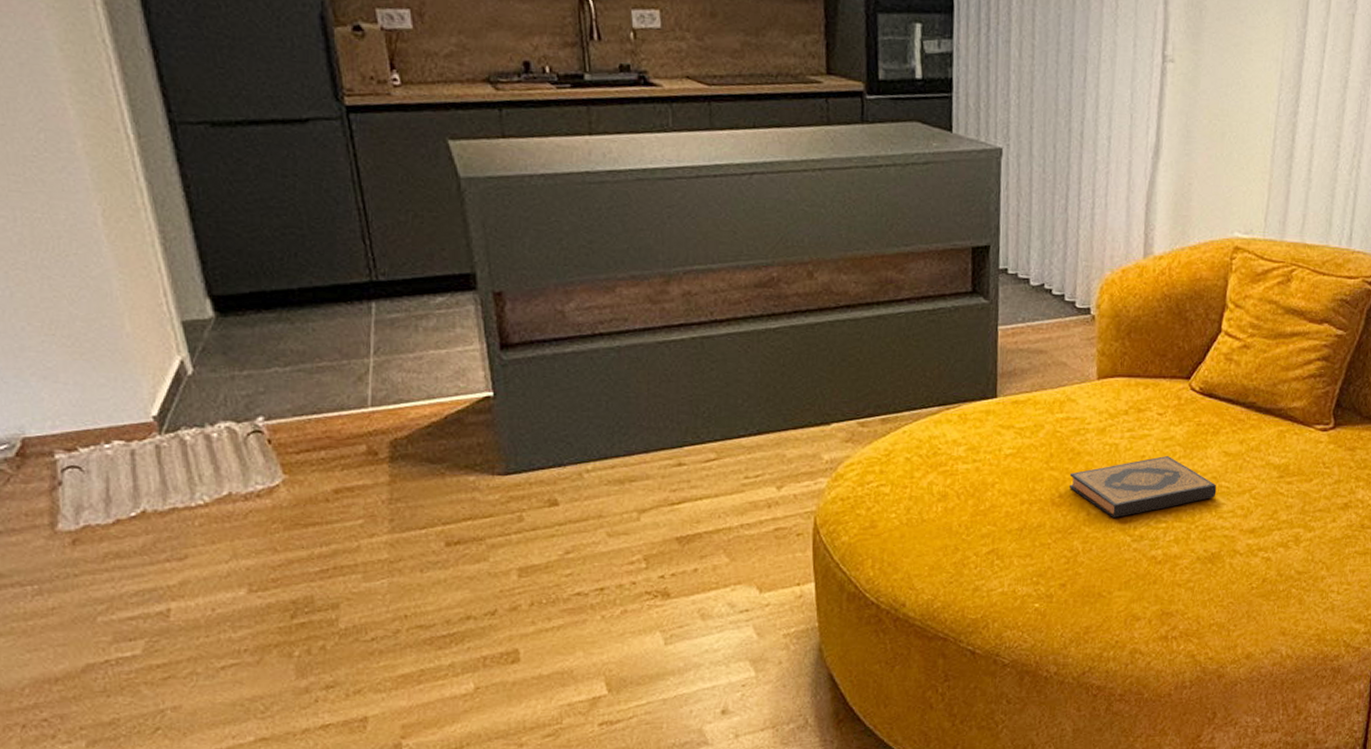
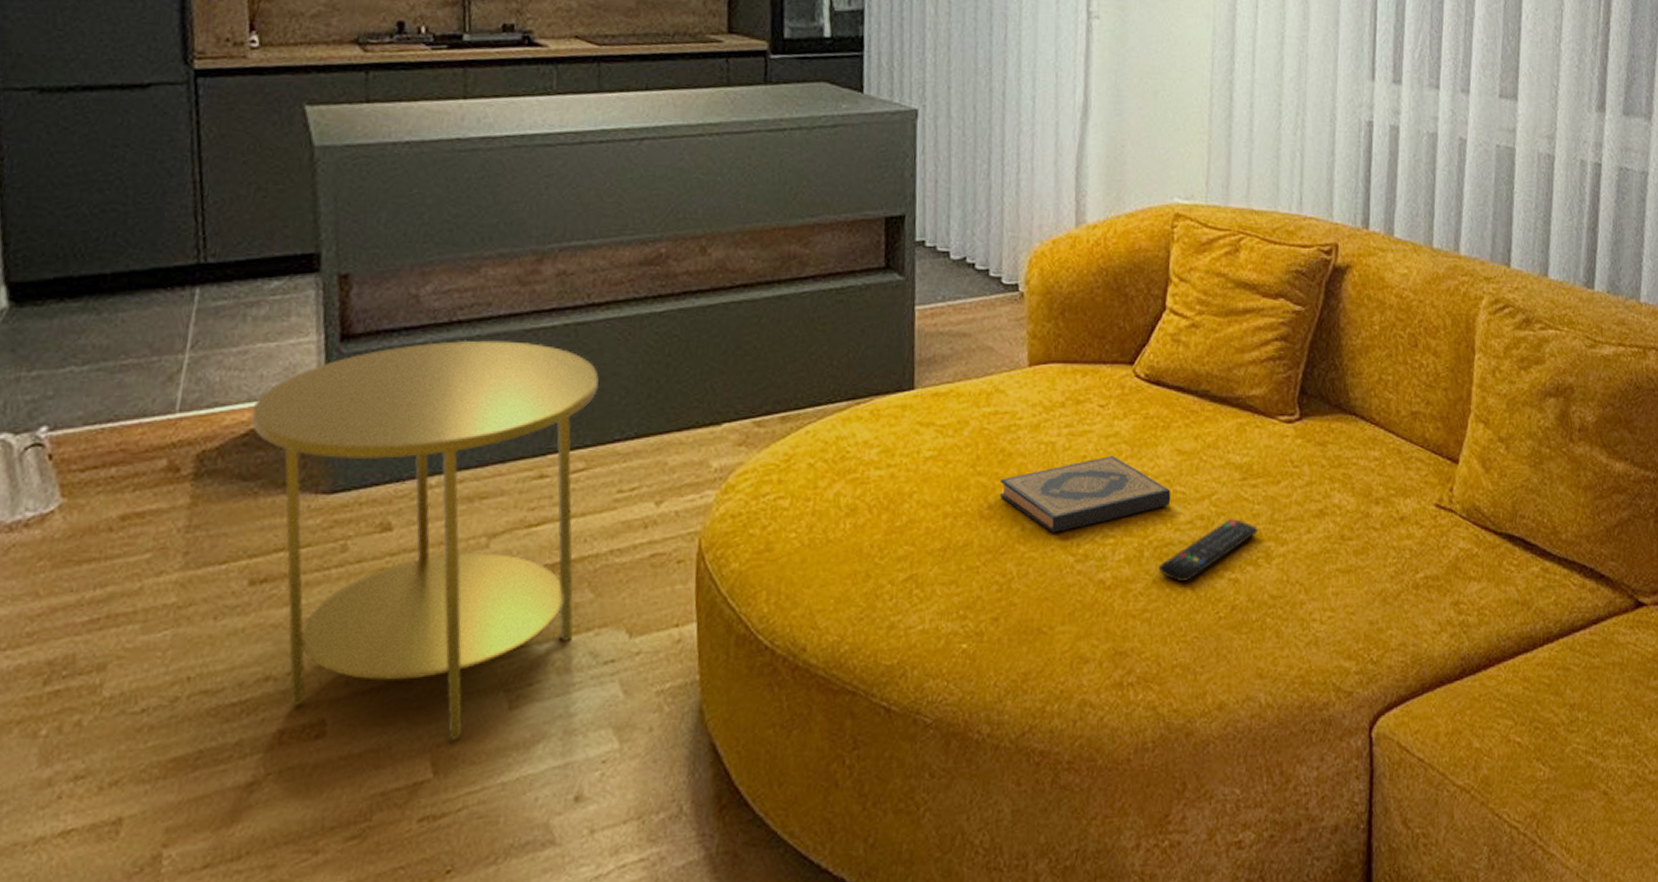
side table: none [432,350,724,668] -> present [251,339,599,742]
remote control: none [1202,509,1290,560] -> present [1158,519,1258,583]

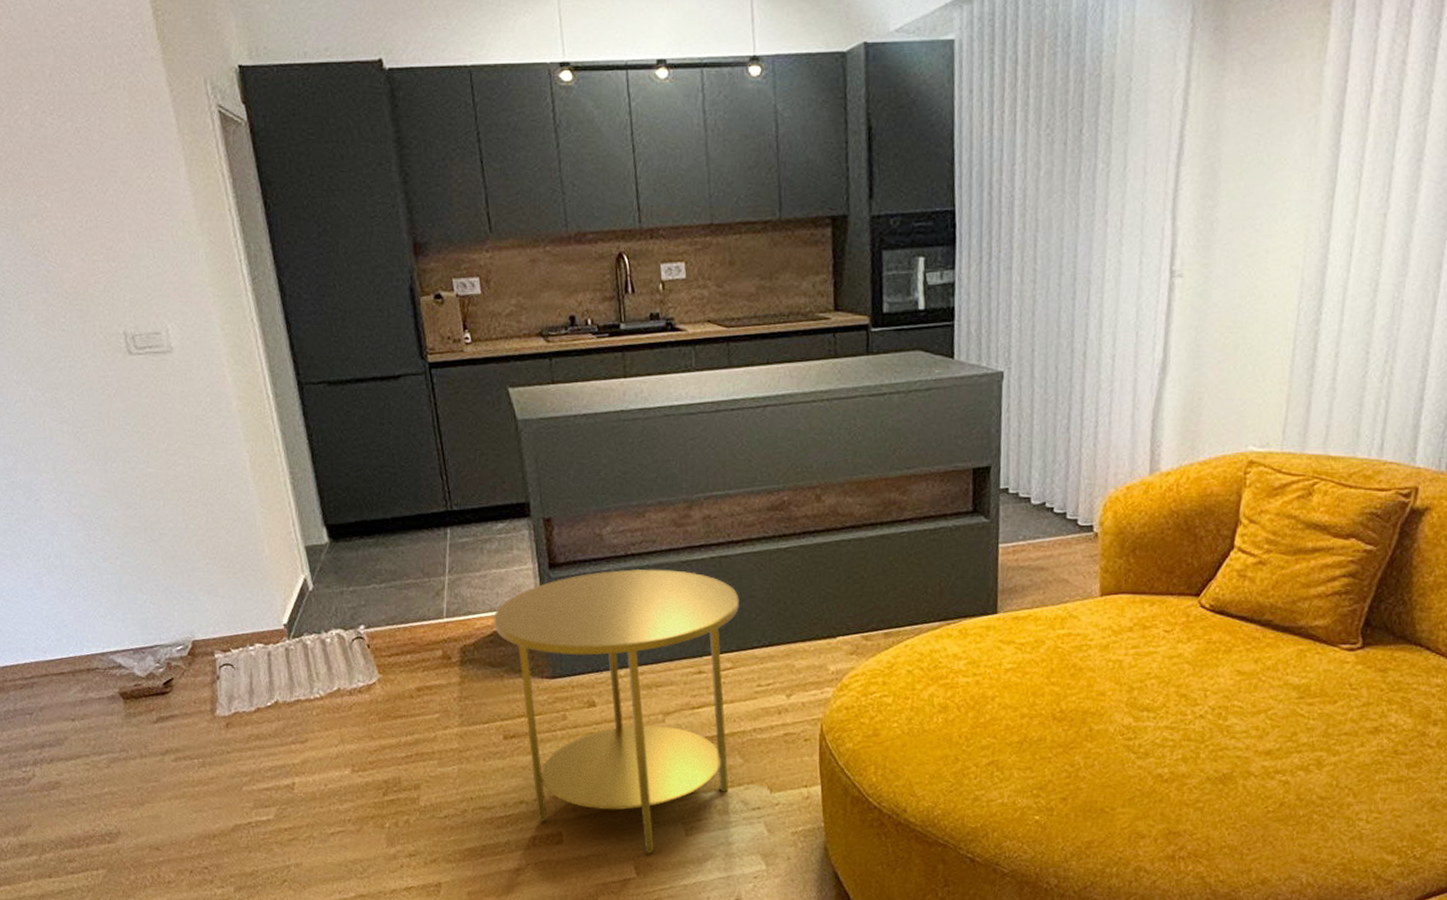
hardback book: present [999,456,1171,532] -> none [1071,674,1229,734]
remote control: present [1158,519,1258,583] -> none [1213,731,1312,781]

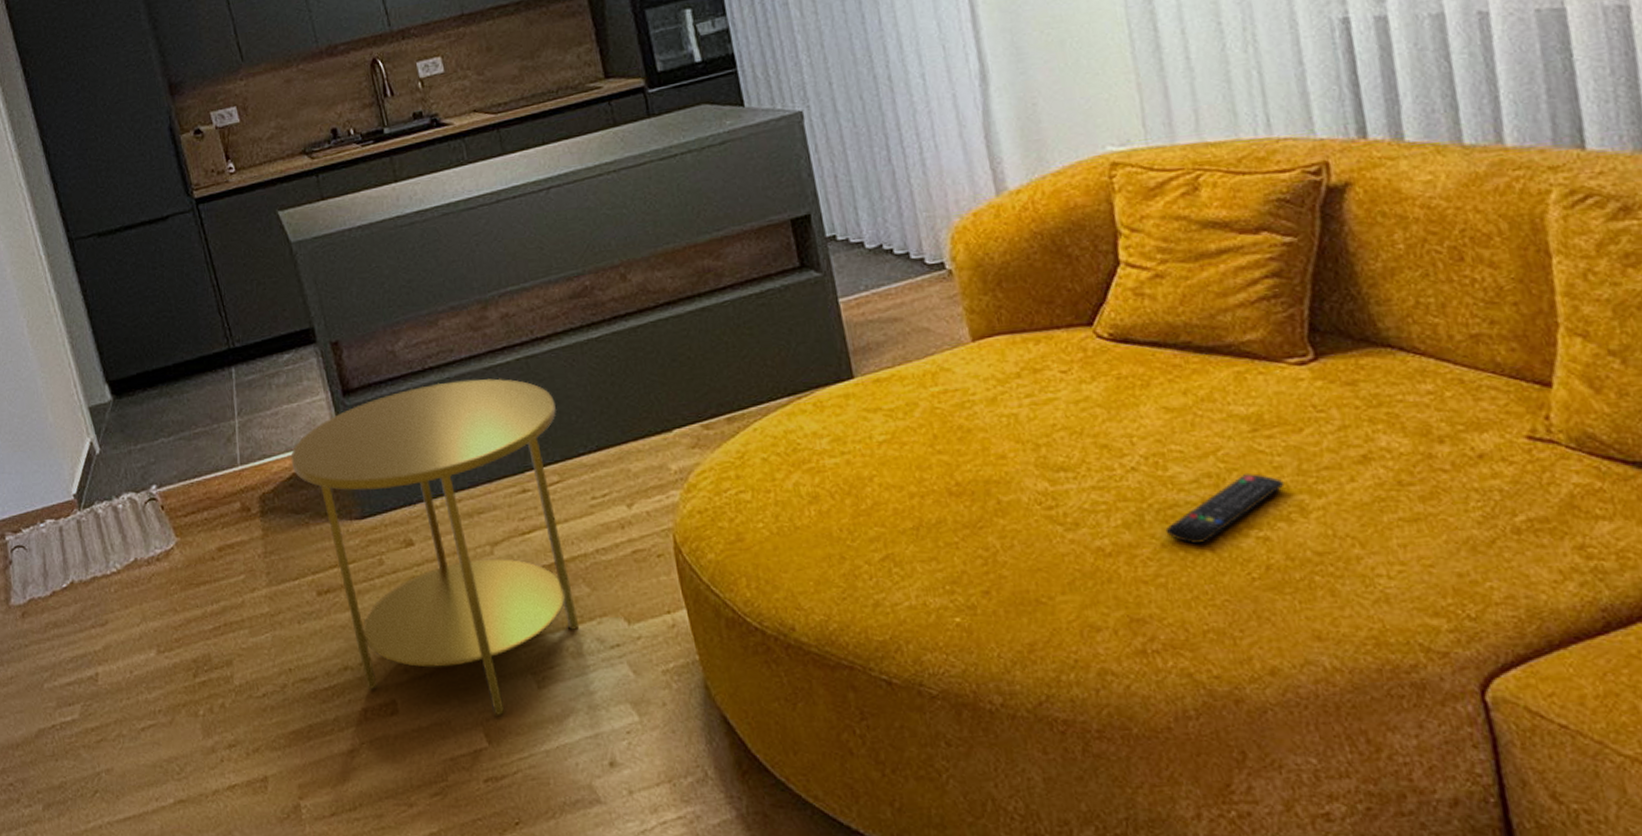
remote control: none [1213,731,1312,781] -> present [1165,474,1285,545]

